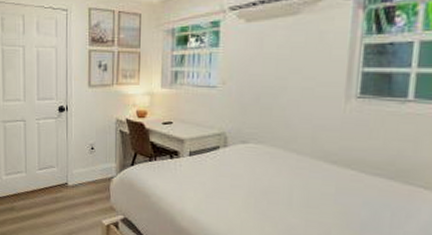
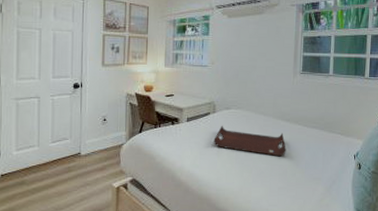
serving tray: none [224,163,331,211] -> present [213,125,286,157]

